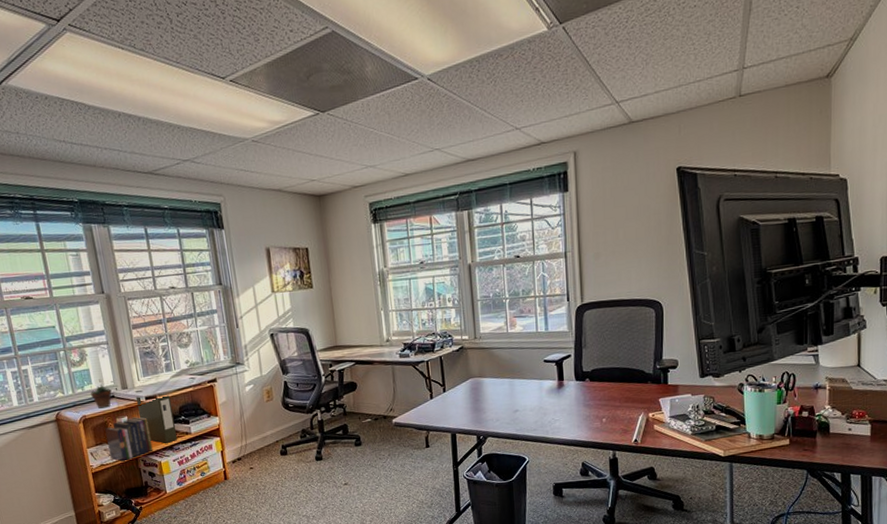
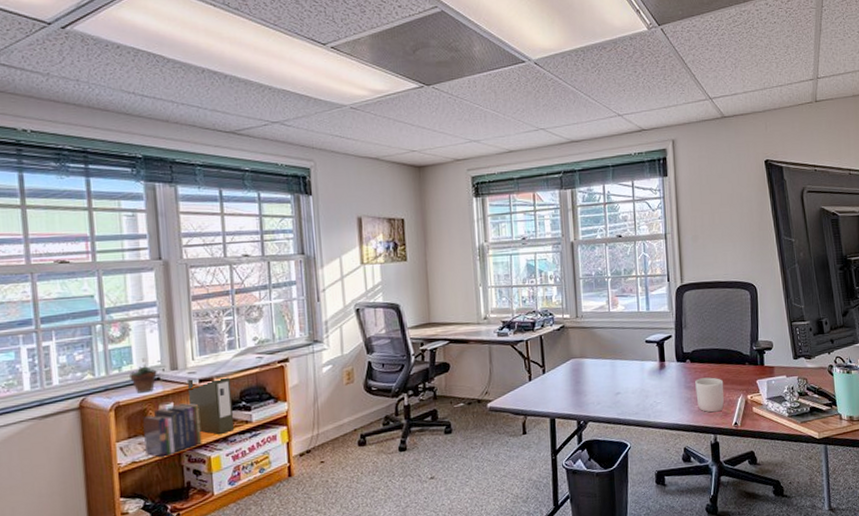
mug: none [594,395,625,430] -> present [695,377,725,413]

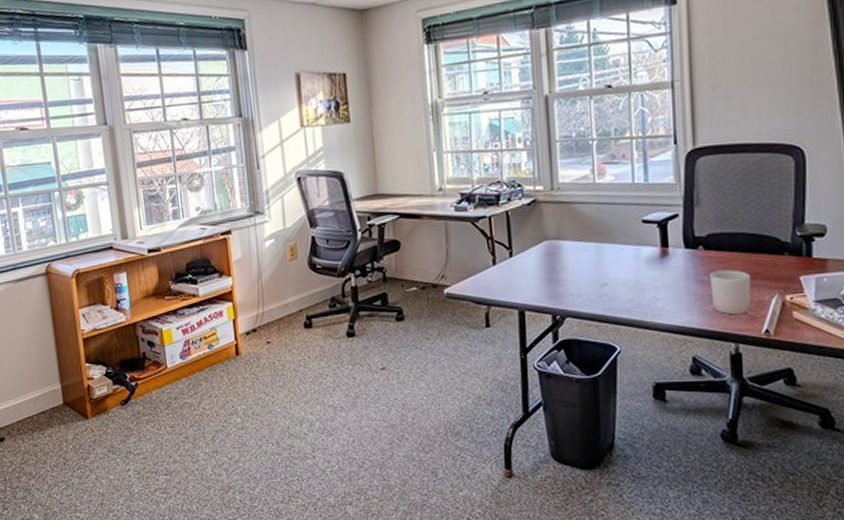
succulent plant: present [129,358,157,393] -> none [86,226,110,261]
books: present [143,403,202,458] -> none [100,273,154,327]
binder: present [188,376,234,435] -> none [138,247,182,307]

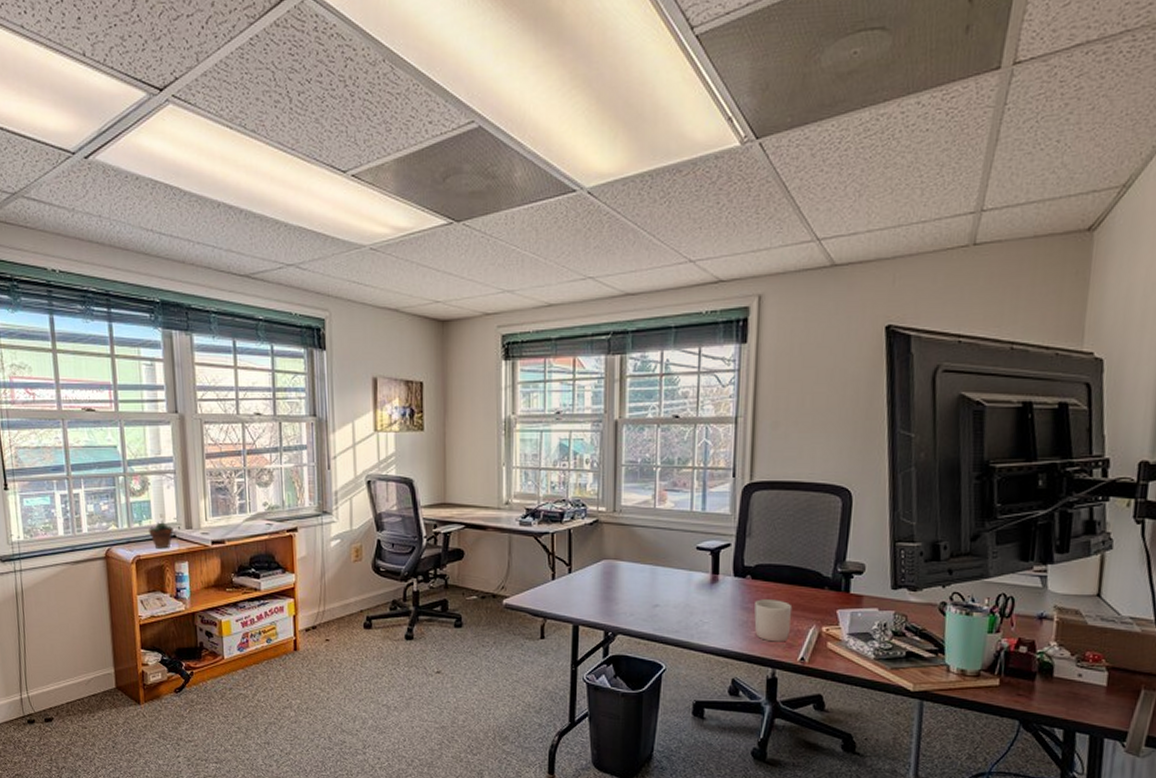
succulent plant: none [86,226,110,261] -> present [149,514,173,549]

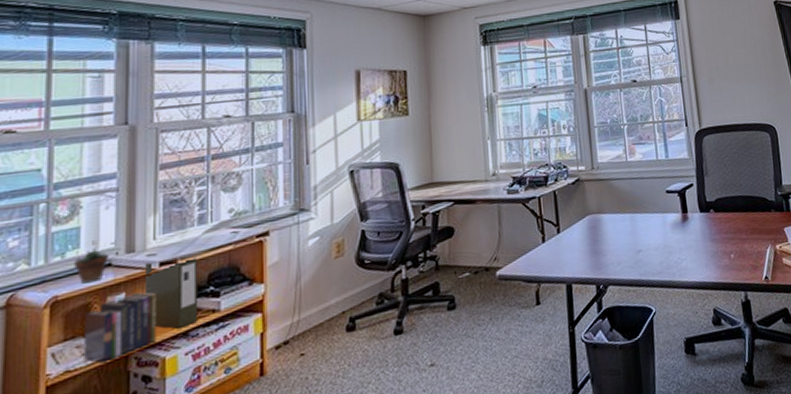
books: none [160,563,214,615] -> present [84,292,157,363]
binder: none [201,540,243,599] -> present [144,257,199,329]
mug: present [754,599,793,642] -> none [720,227,753,267]

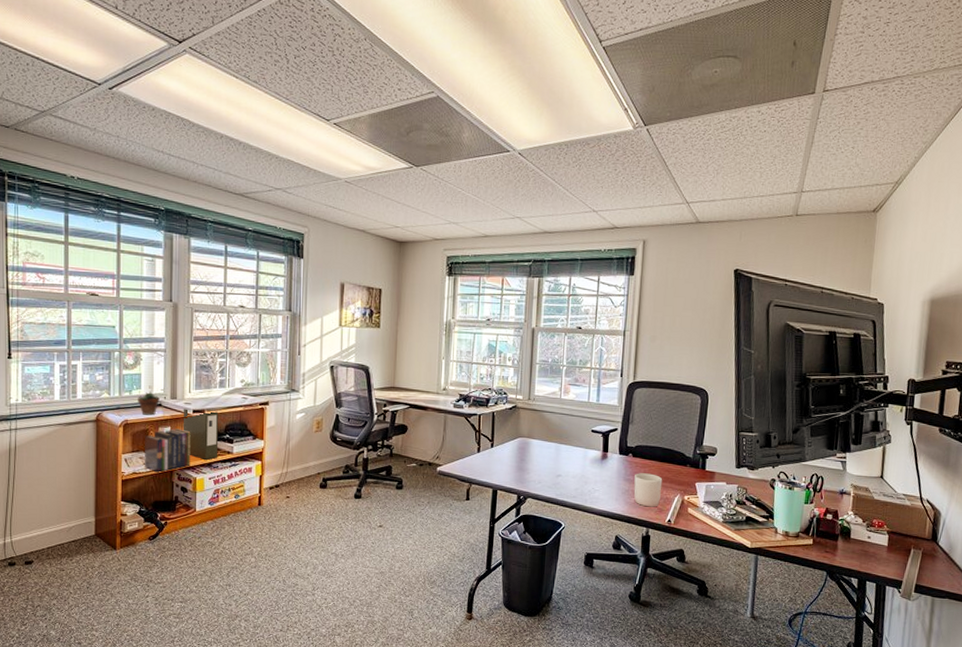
mug: none [720,227,753,267] -> present [633,473,663,507]

